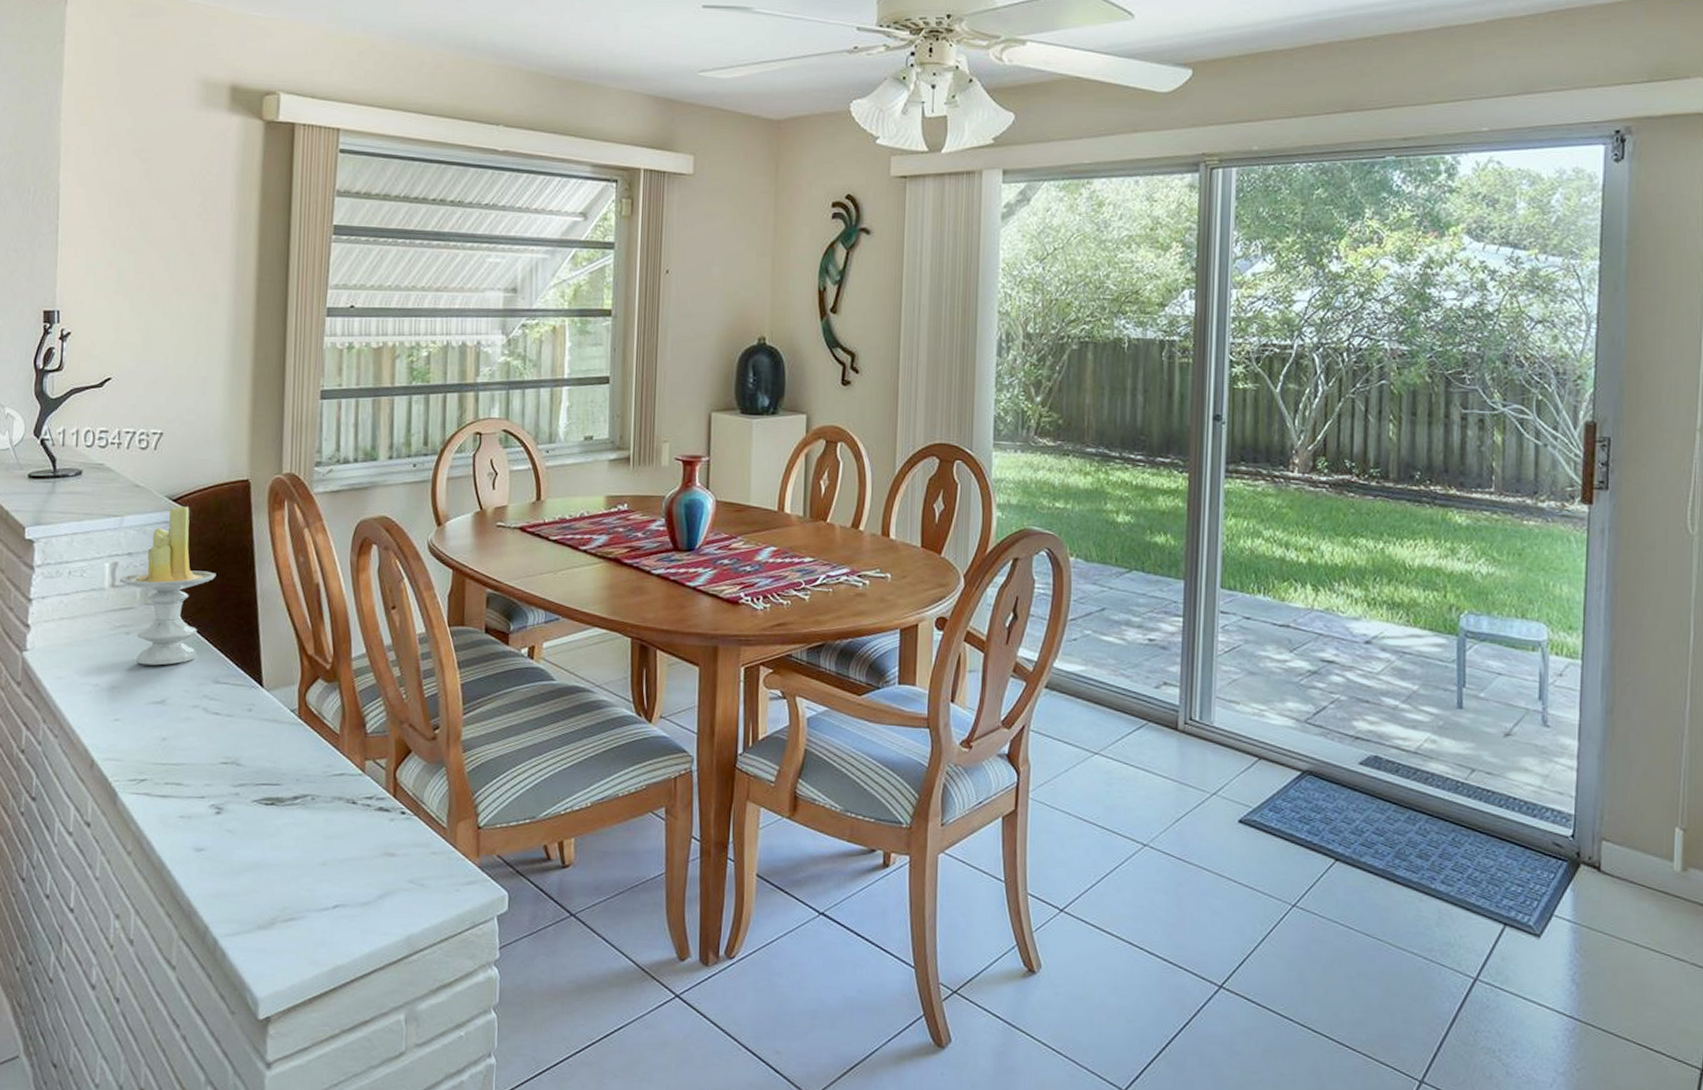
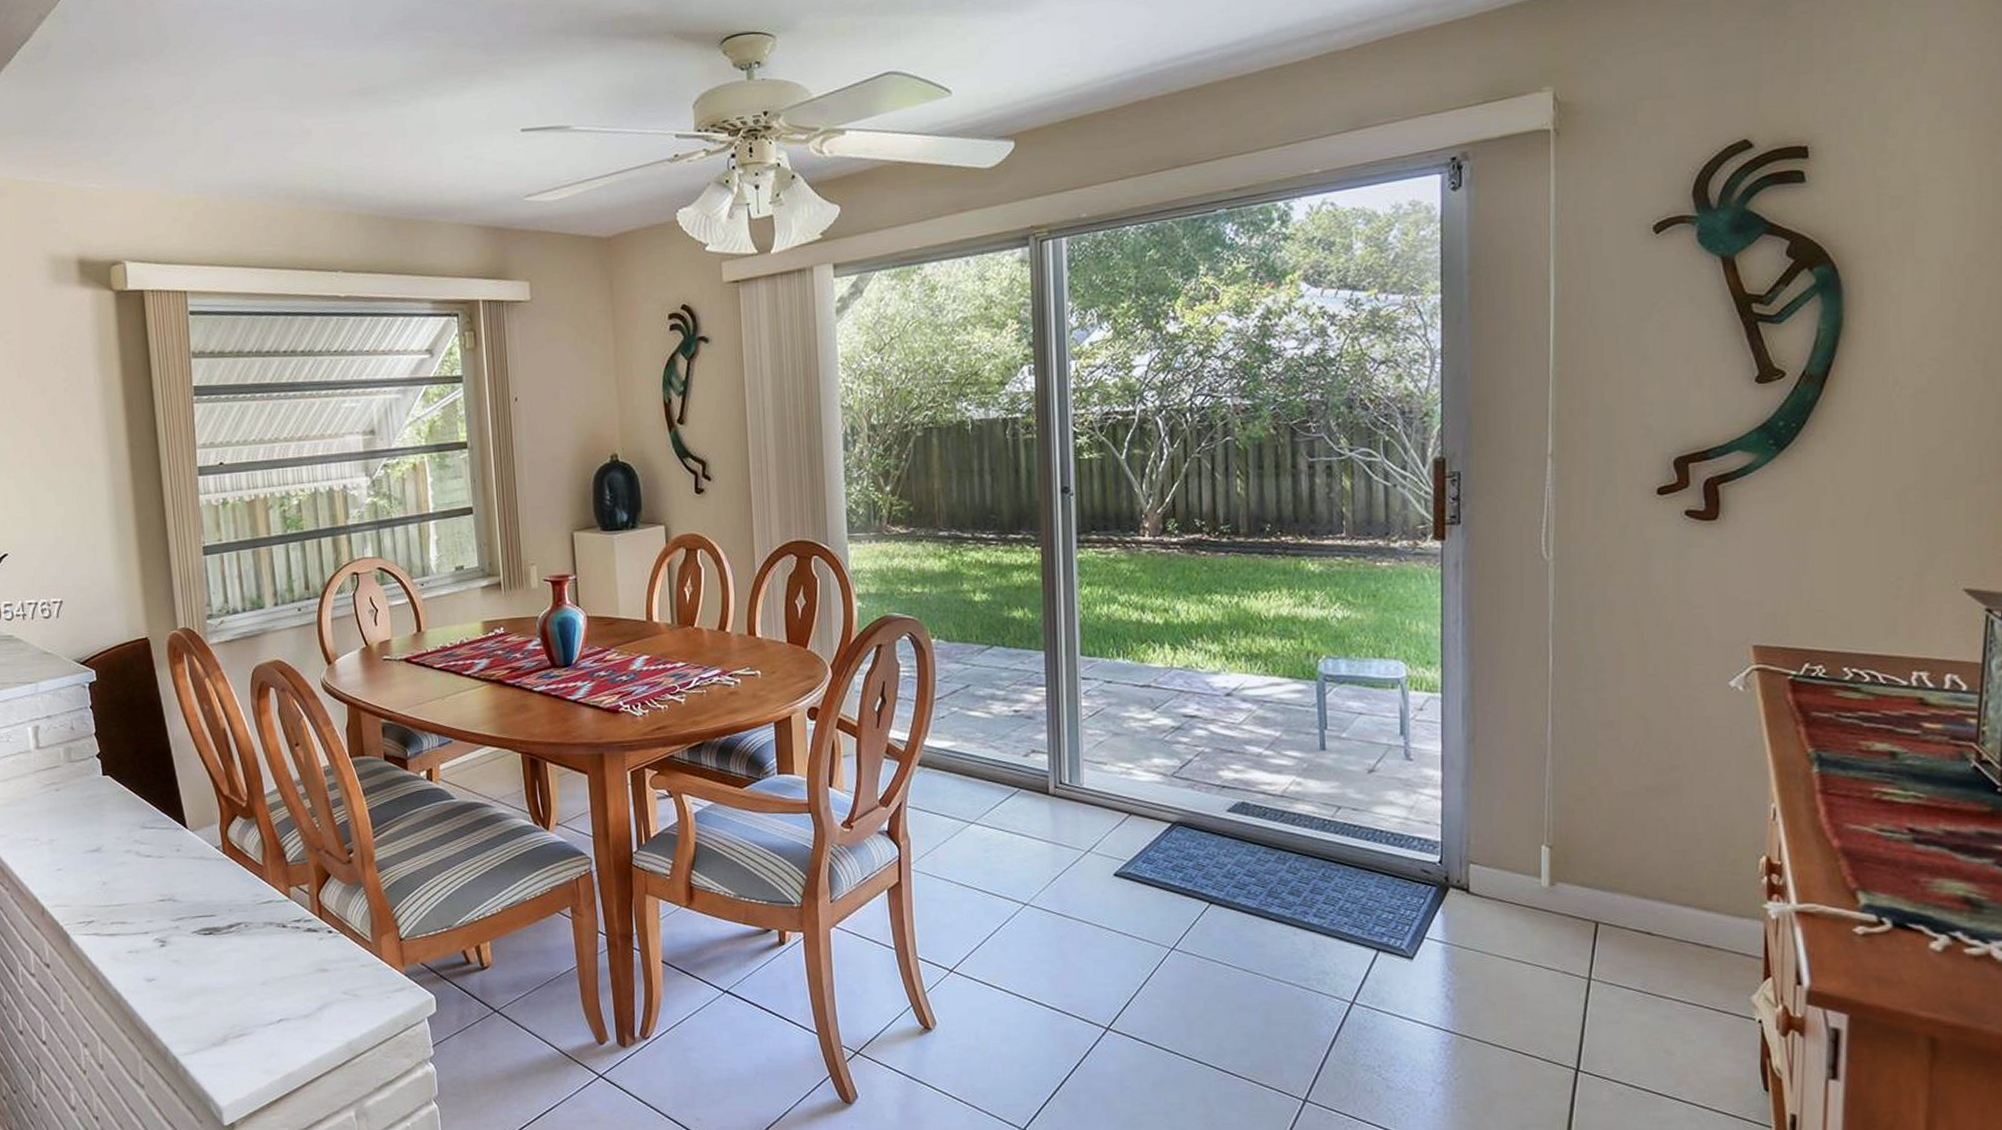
candle: present [119,506,216,666] -> none [42,668,130,818]

